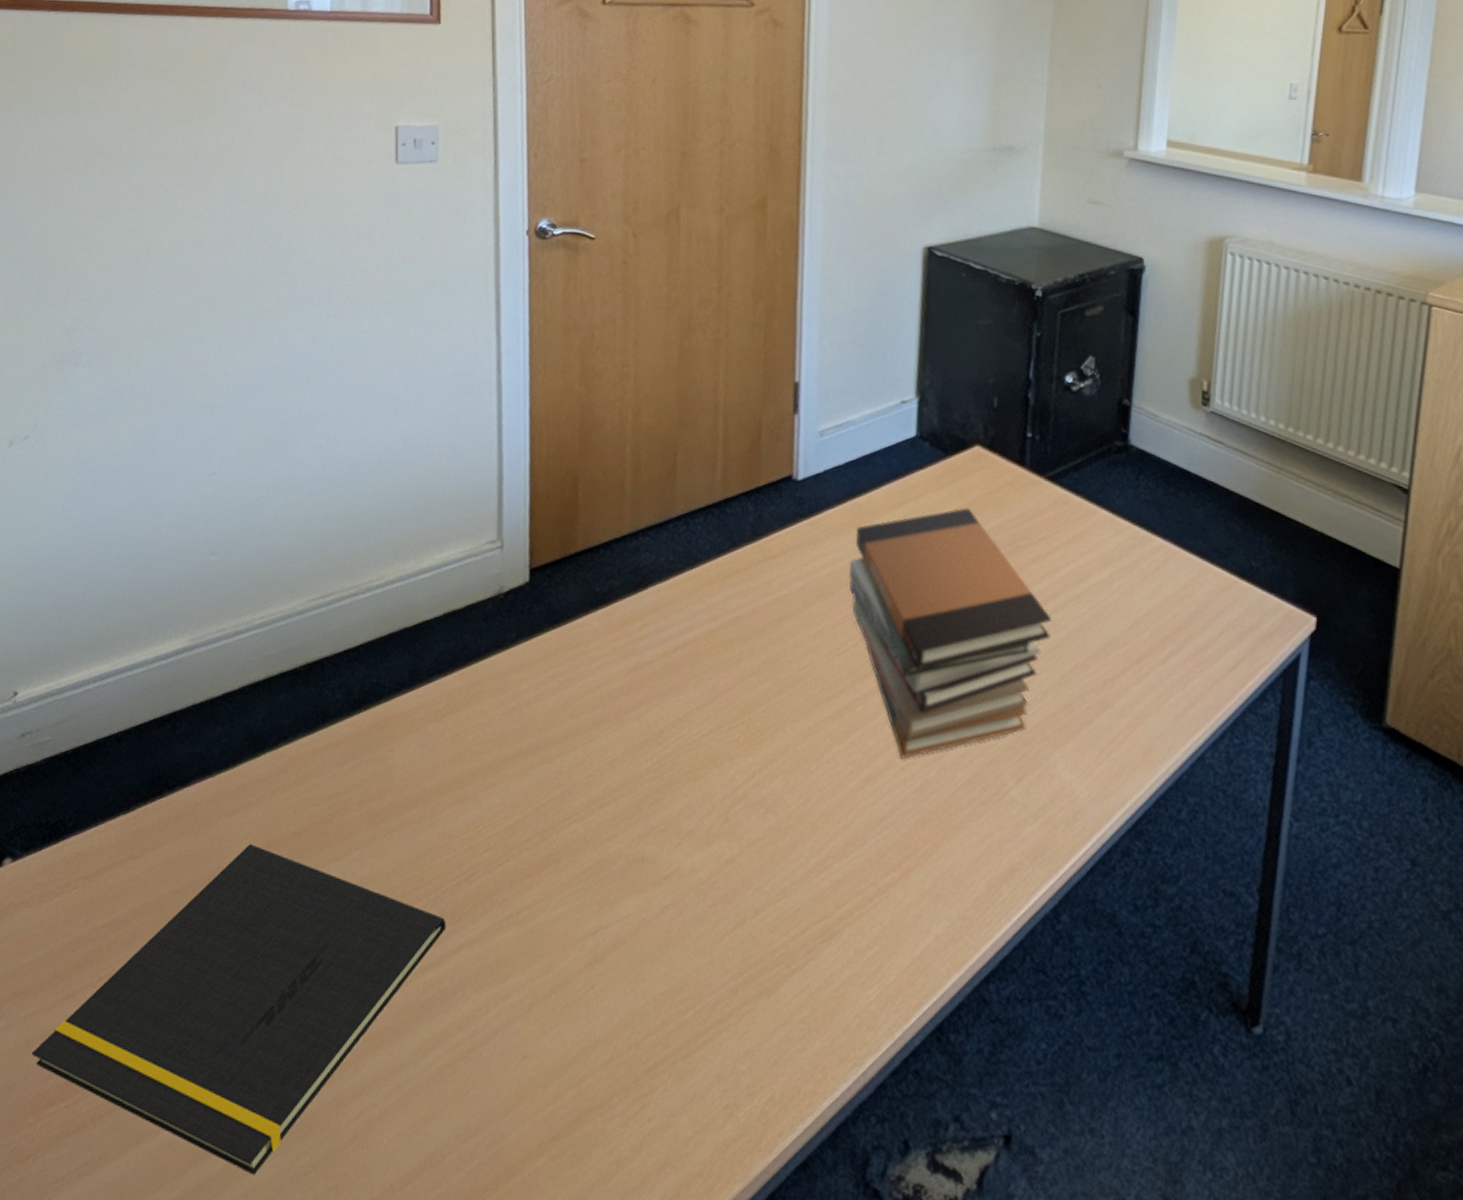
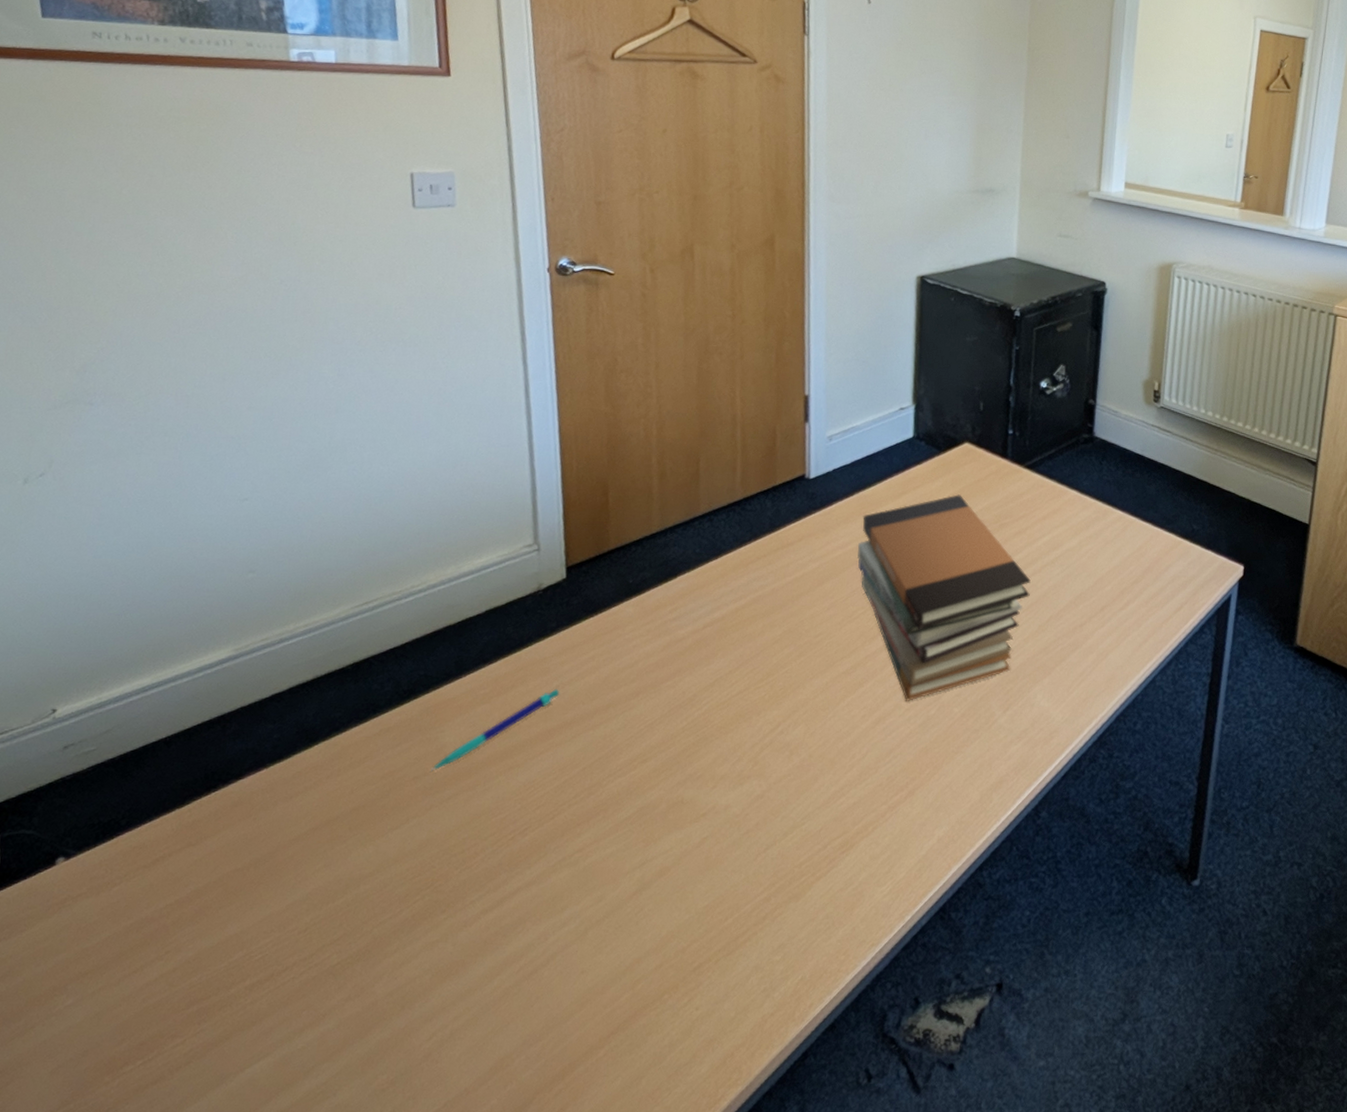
notepad: present [31,843,447,1175] -> none [102,822,504,1097]
pen: none [376,711,516,796] -> present [430,689,560,771]

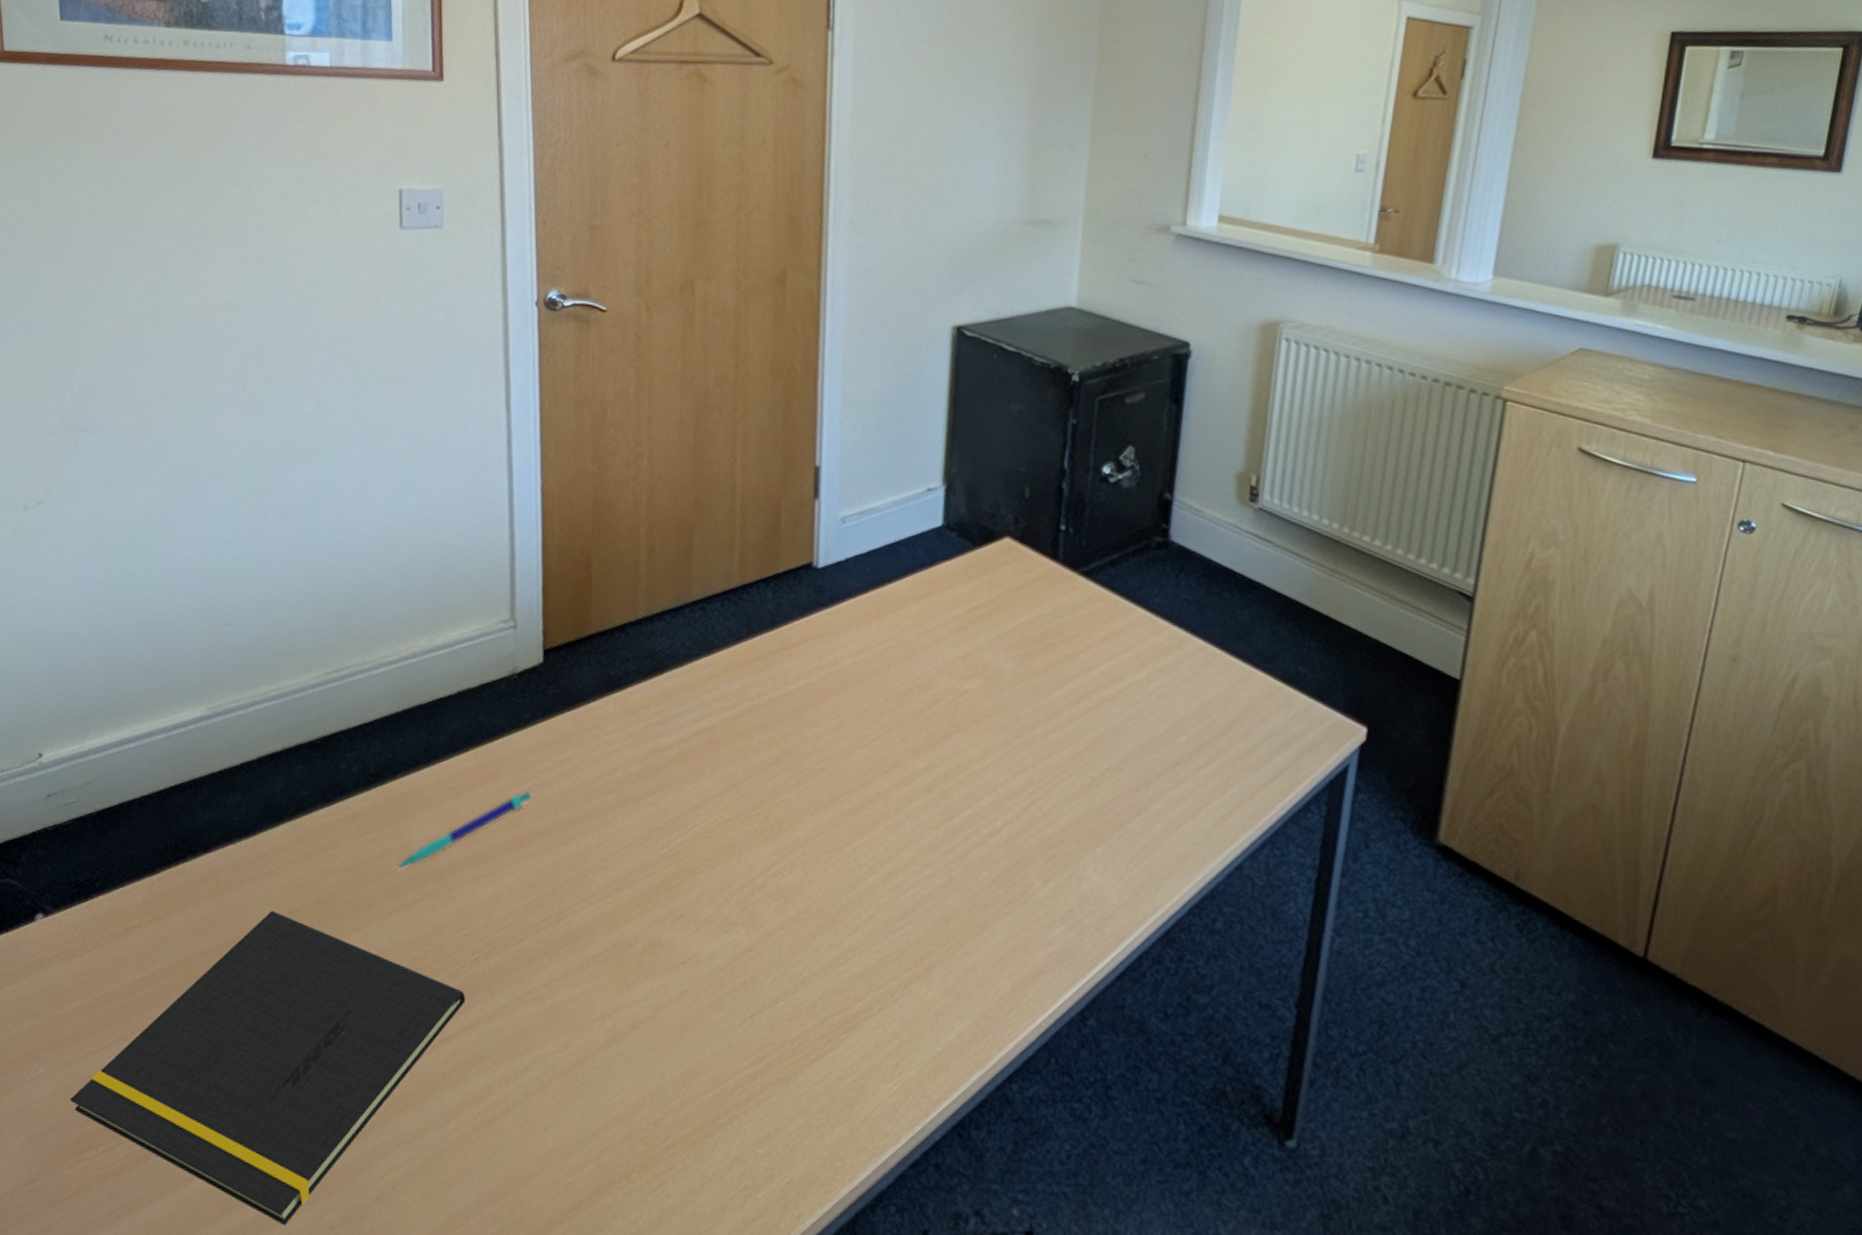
notepad: none [102,822,504,1097] -> present [70,910,466,1226]
book stack: present [857,494,1031,701] -> none [871,601,1083,856]

